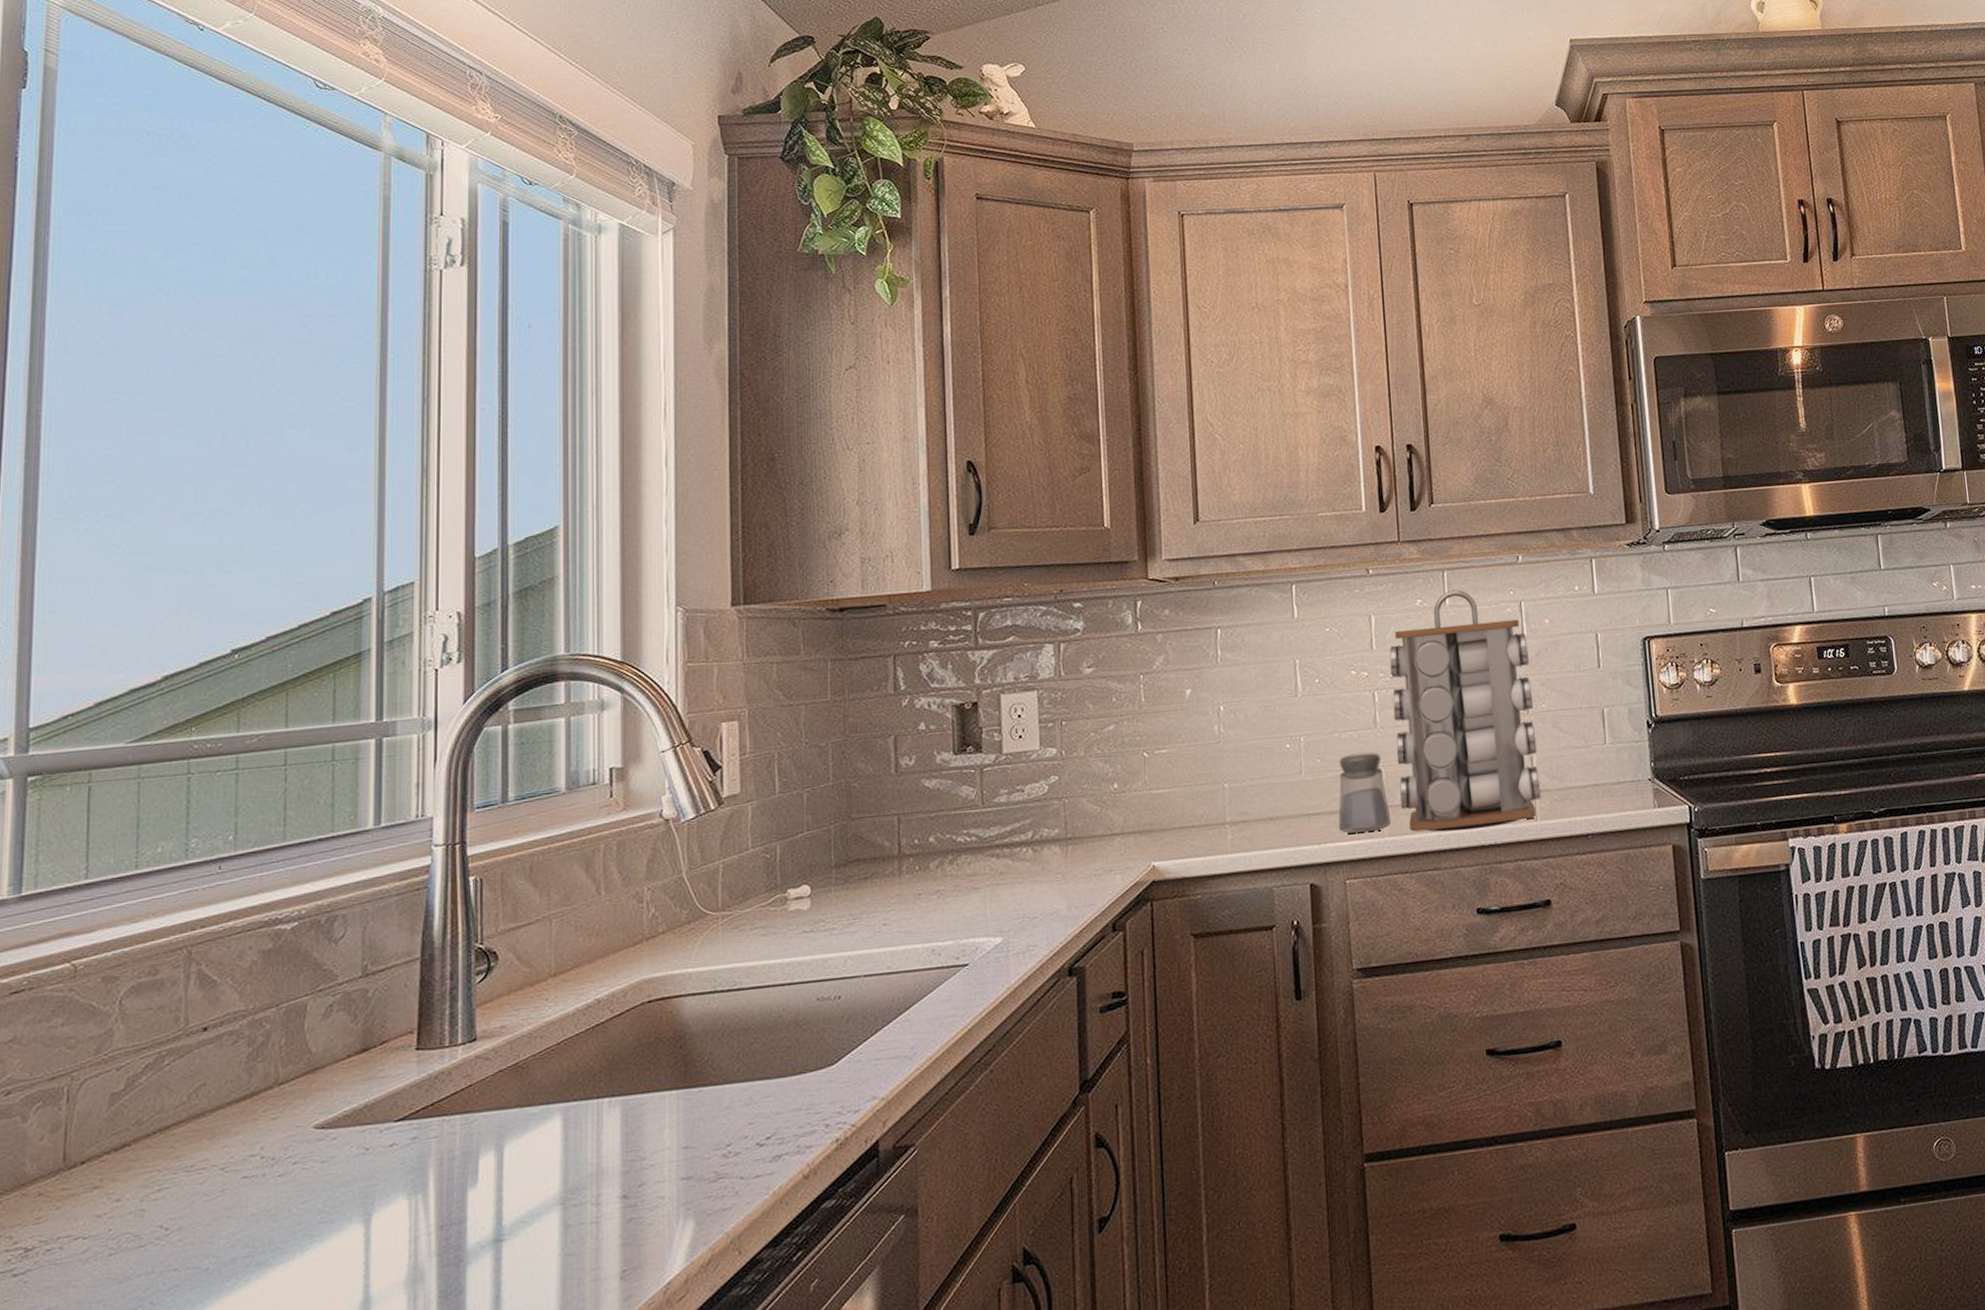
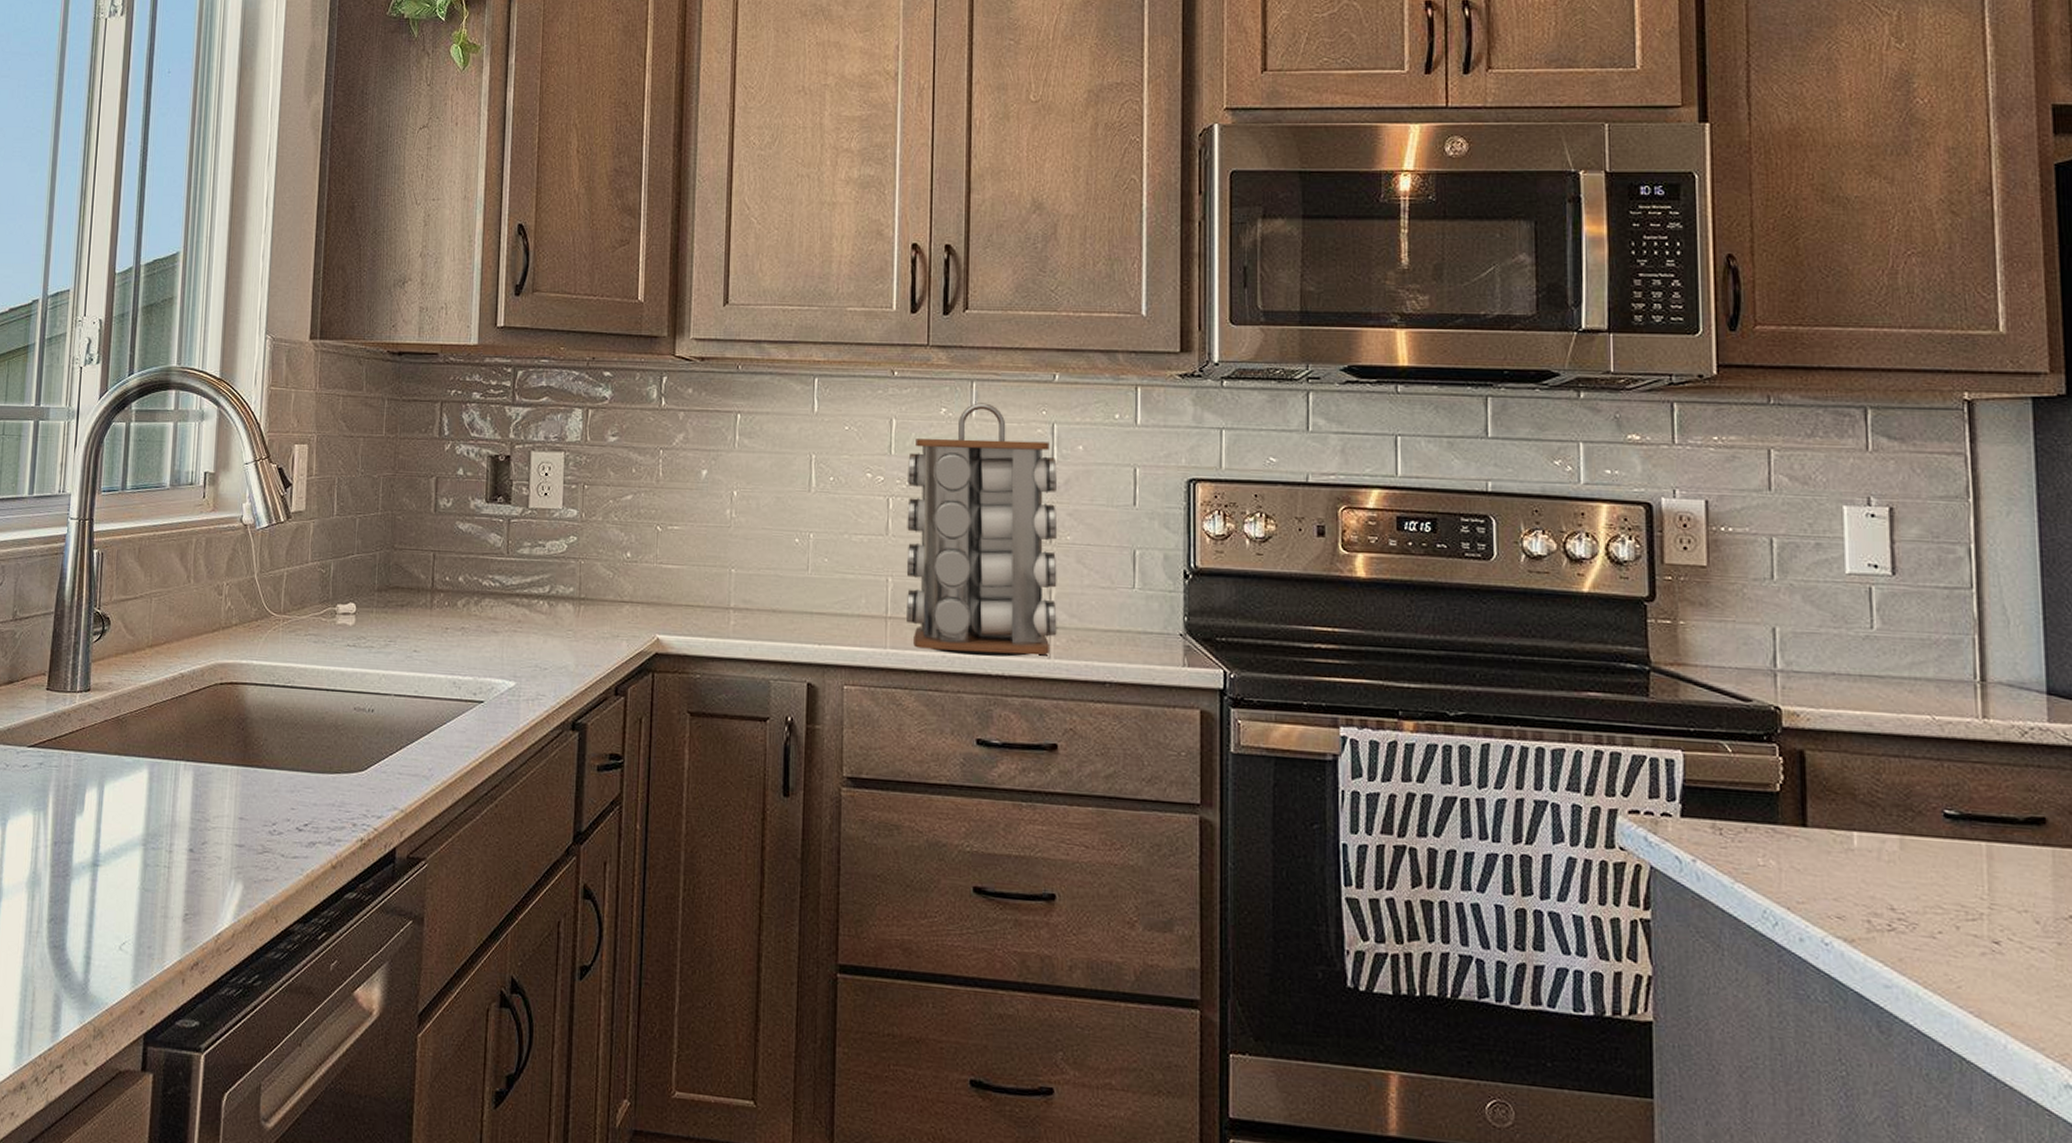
salt shaker: present [1338,751,1392,834] -> none [841,558,895,642]

